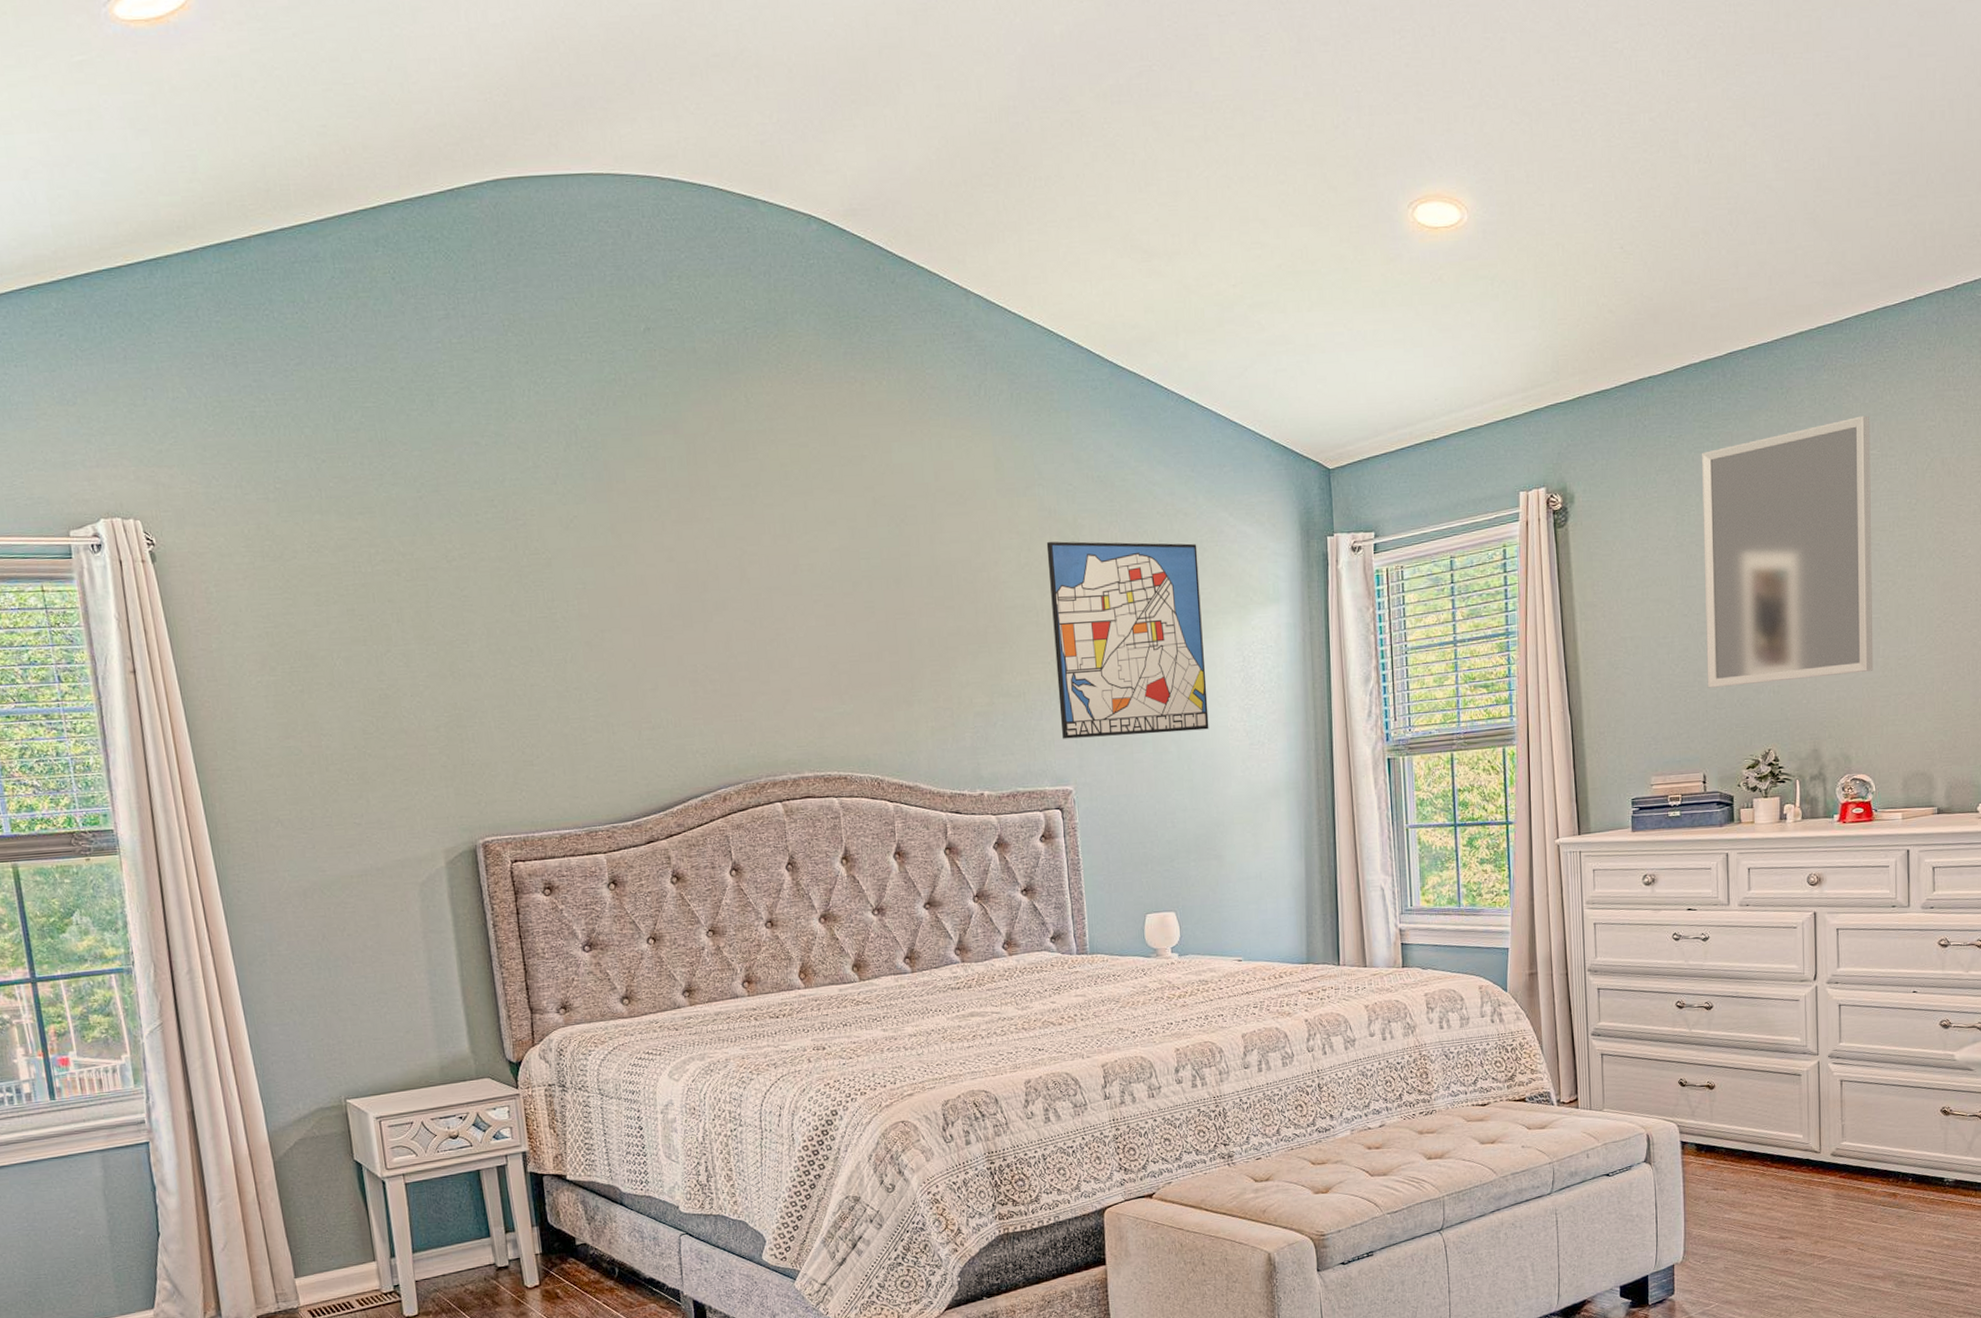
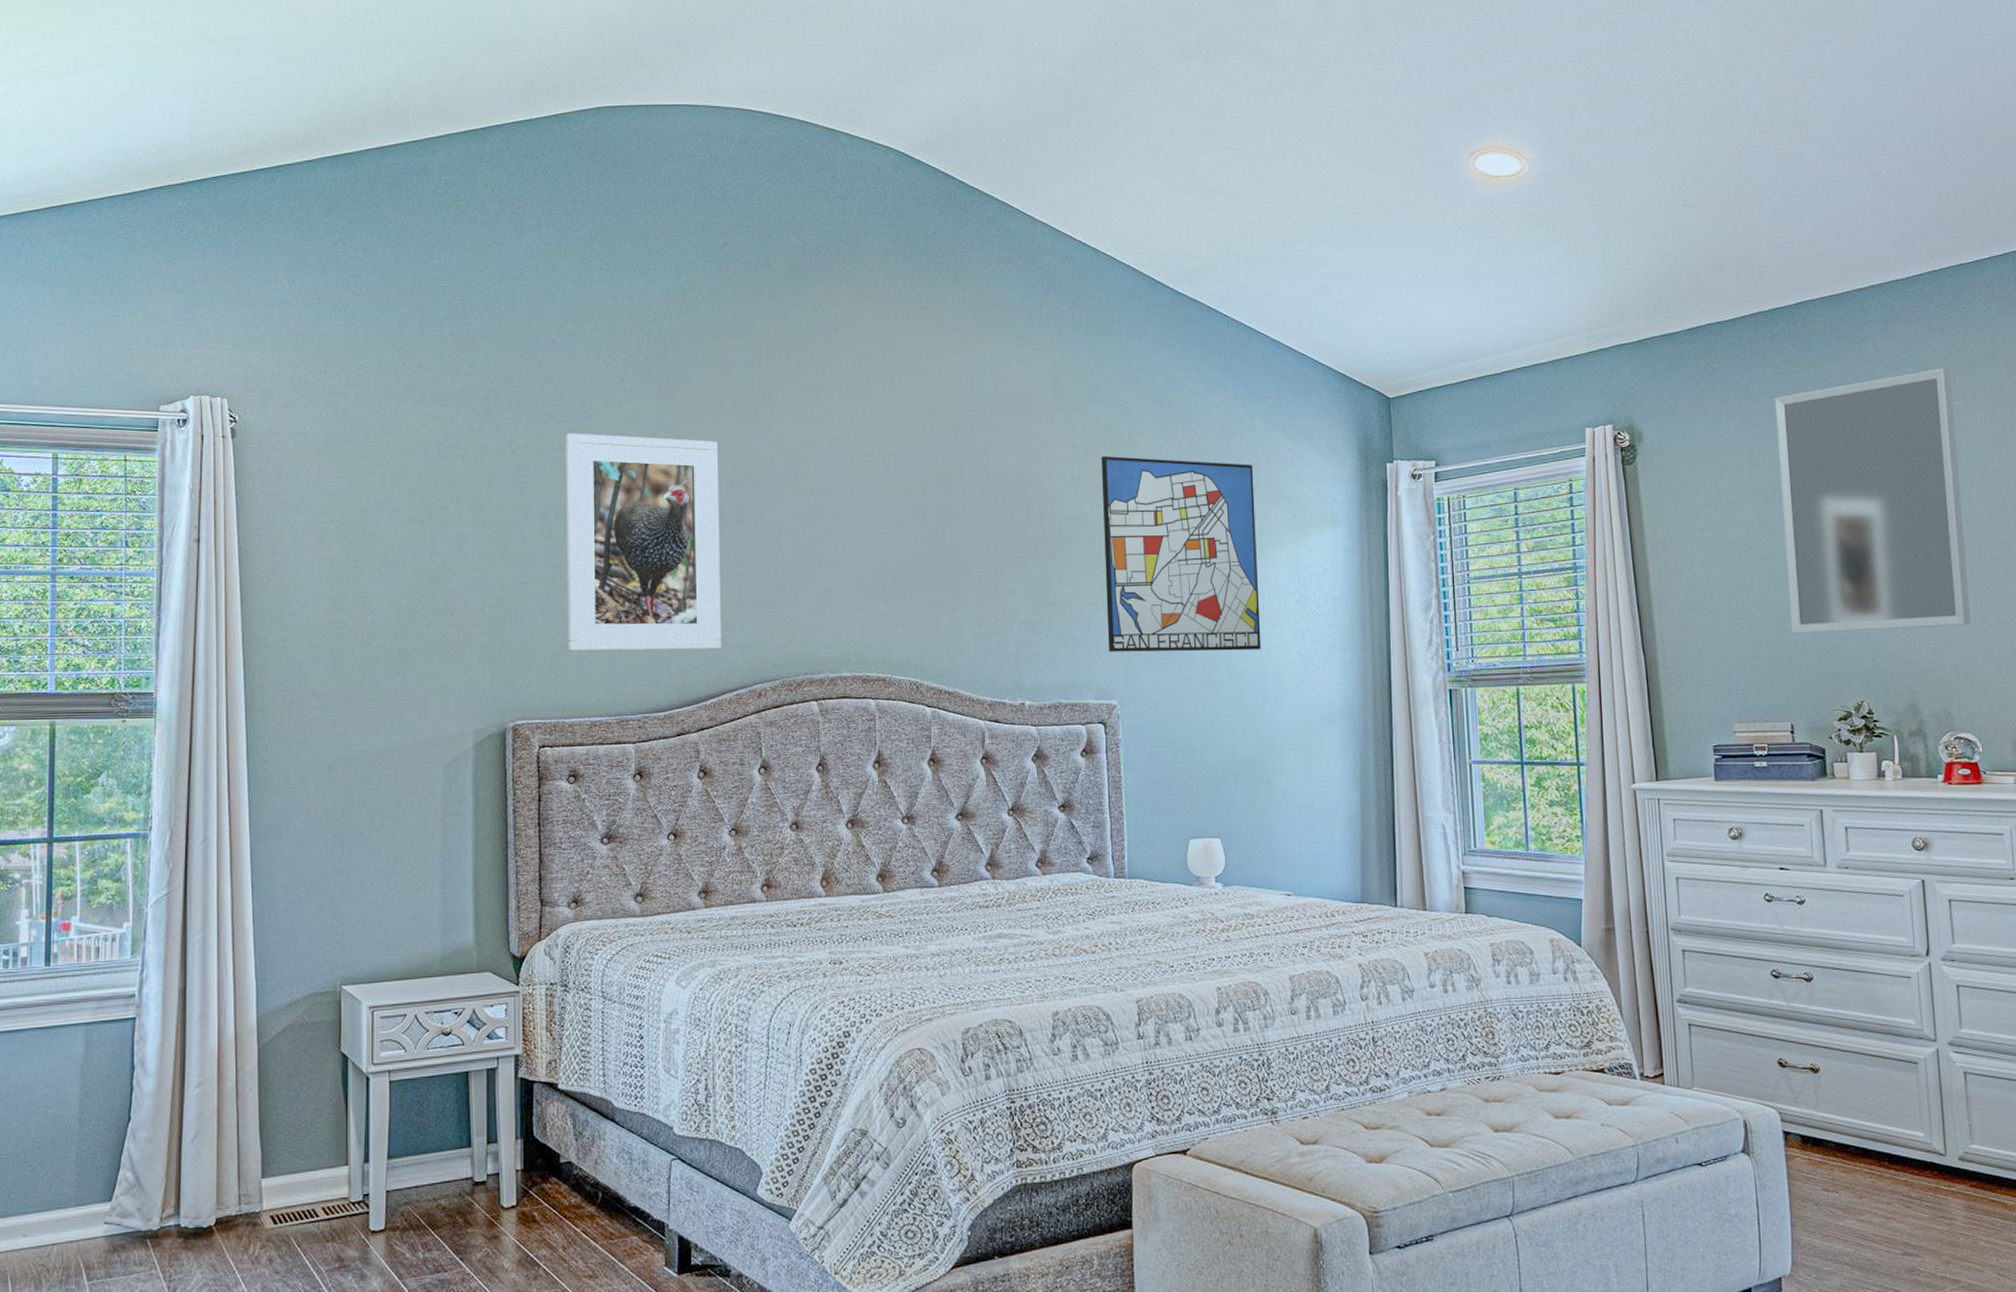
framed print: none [502,541,682,766] -> present [566,433,721,652]

